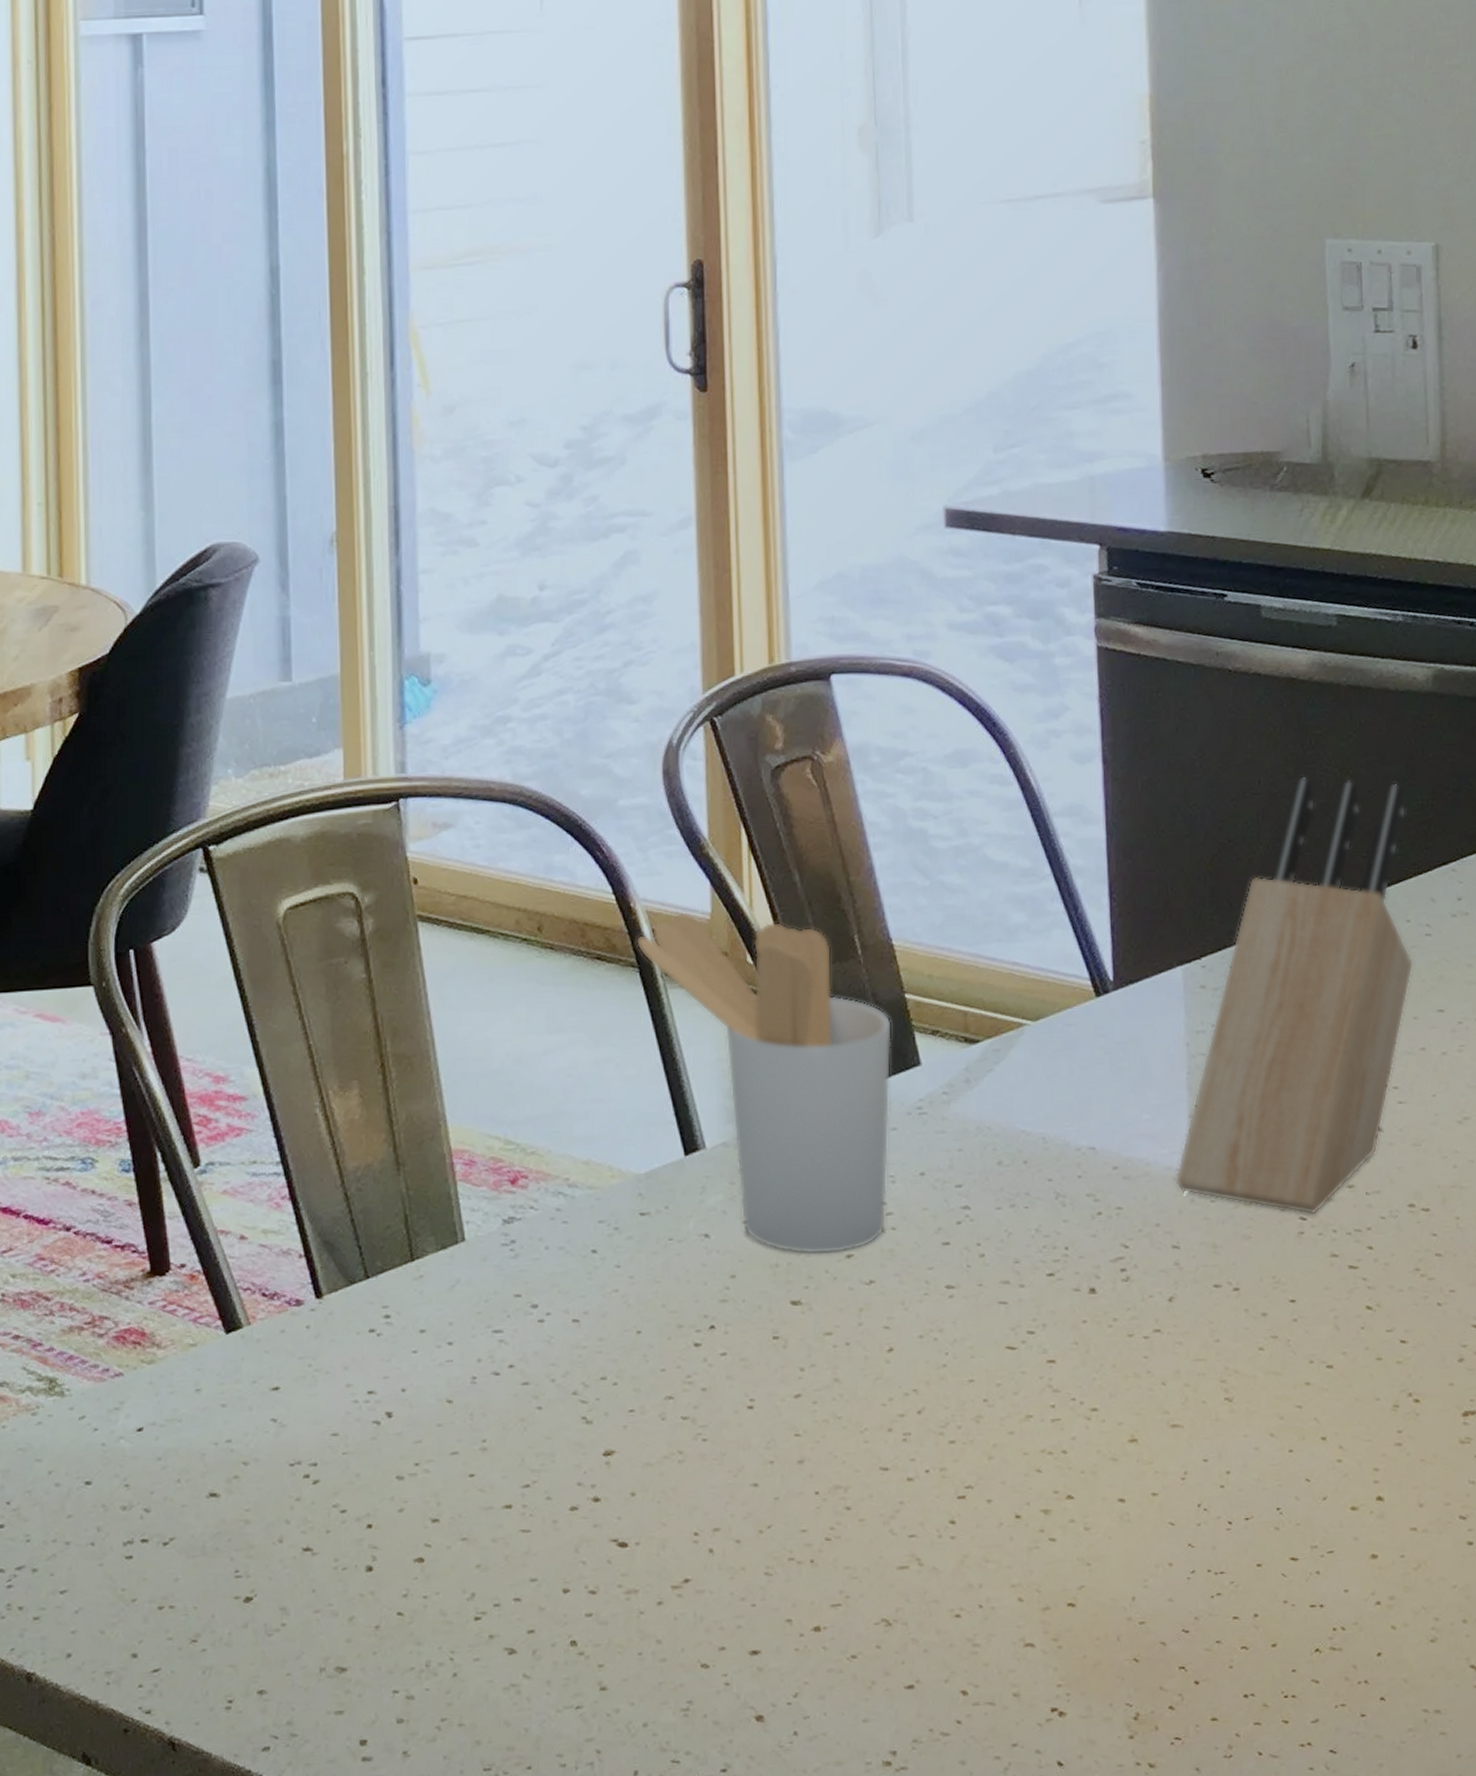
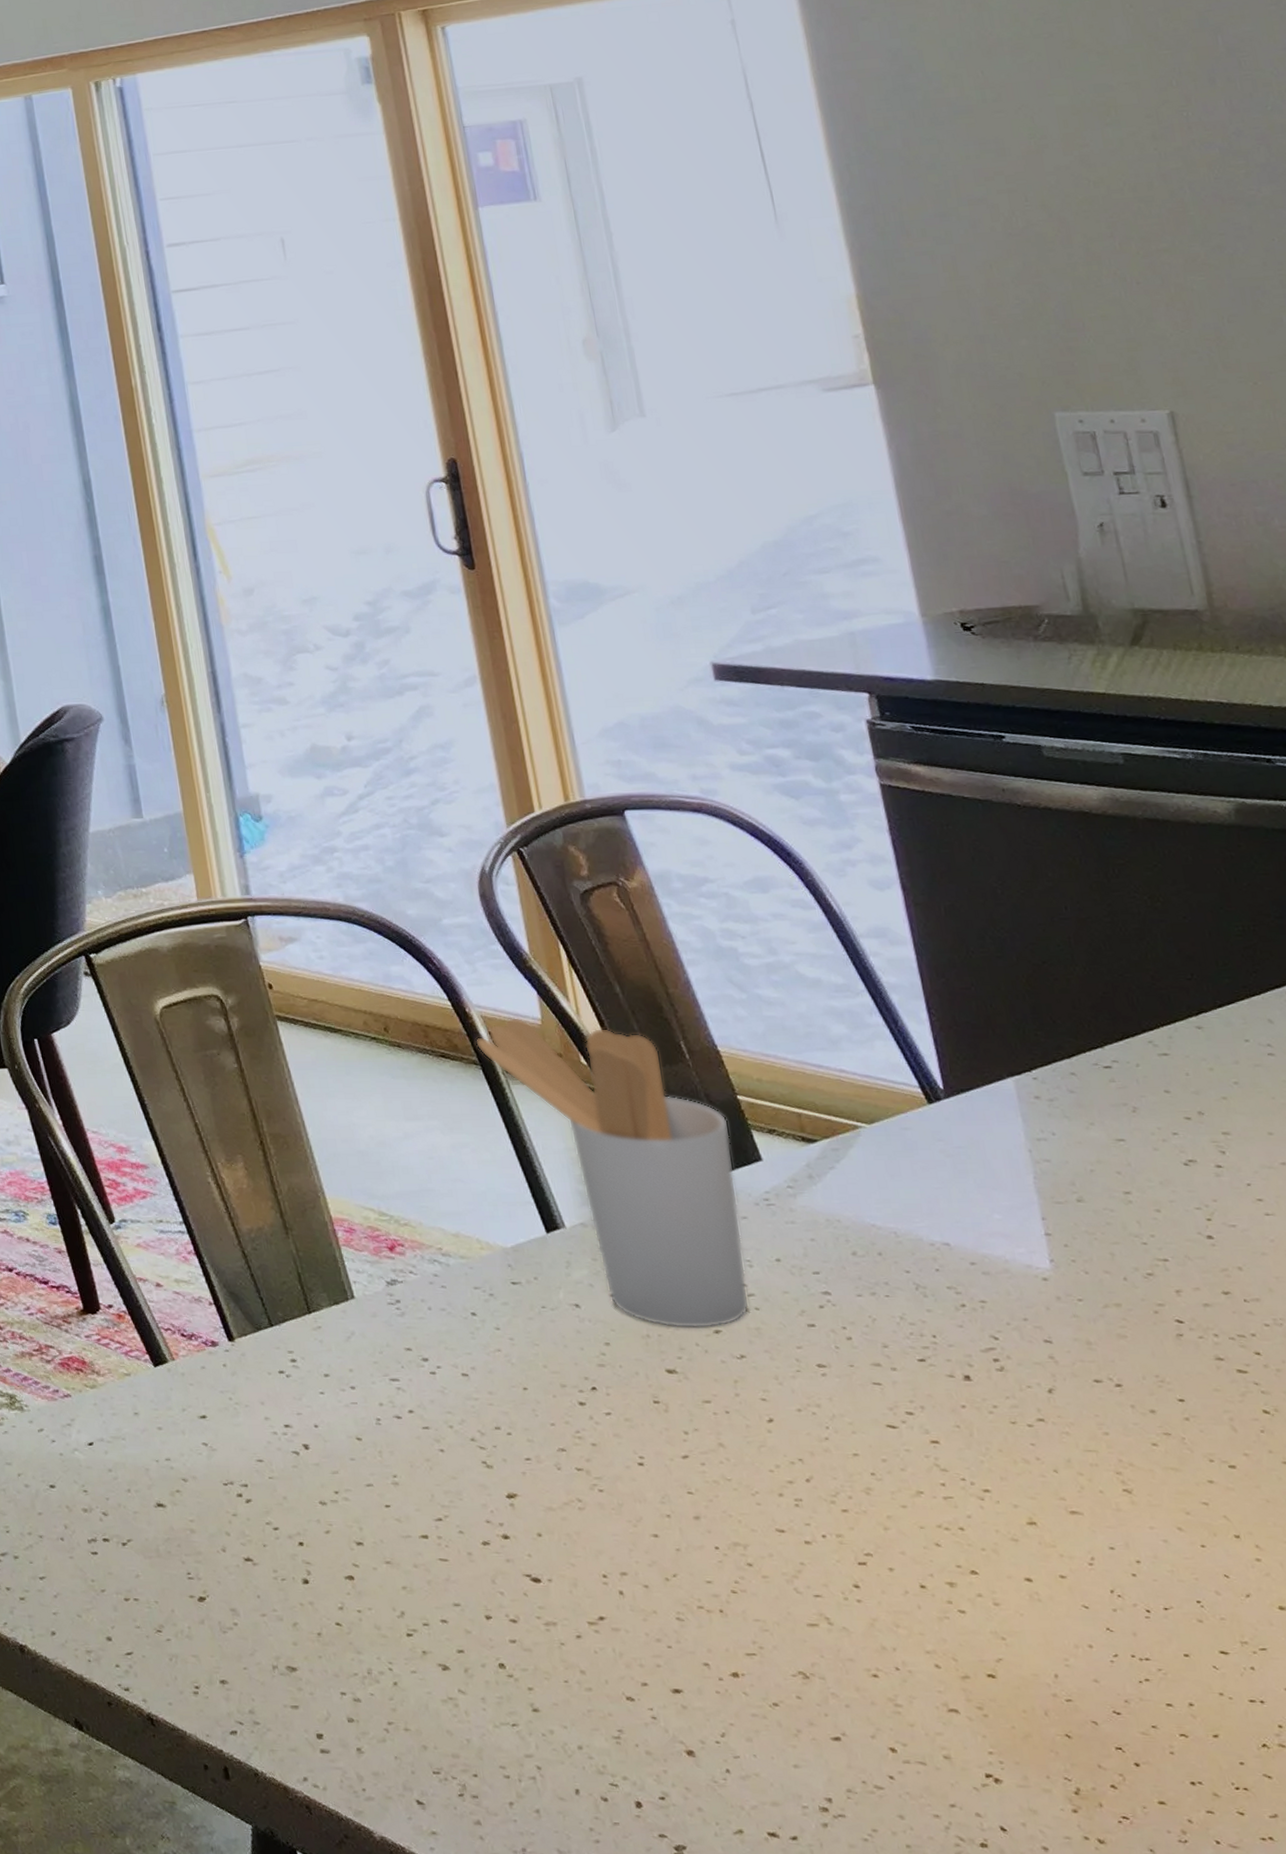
knife block: present [1174,776,1414,1215] -> none [1036,903,1261,1319]

